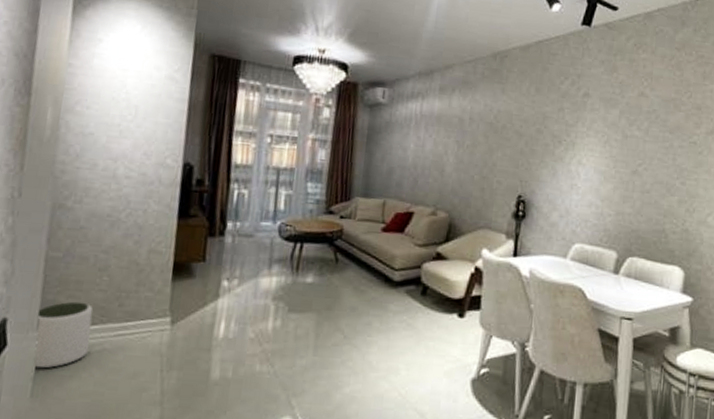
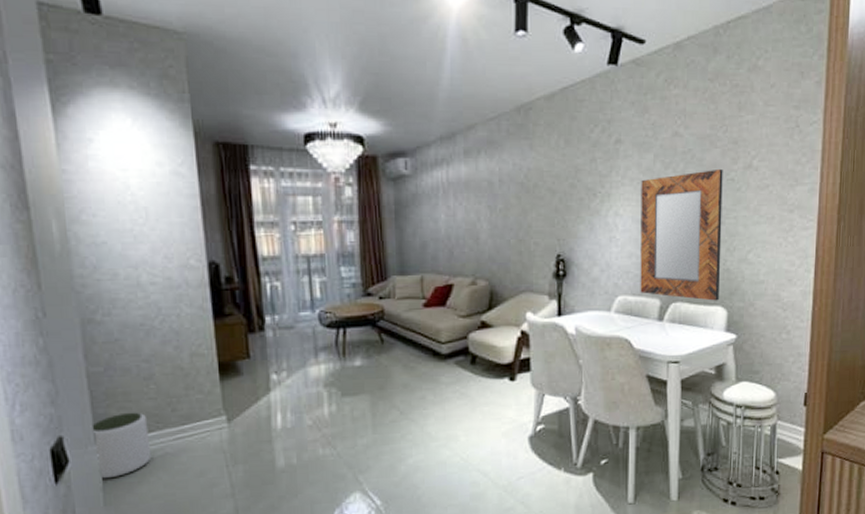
home mirror: none [597,131,686,261] -> present [640,168,723,301]

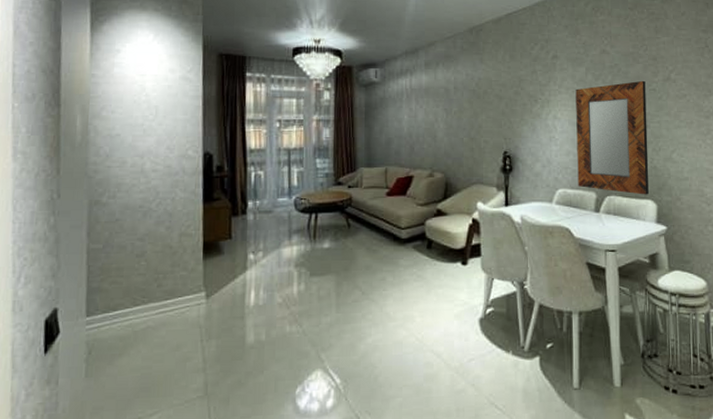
plant pot: present [90,412,152,479] -> none [83,286,135,351]

